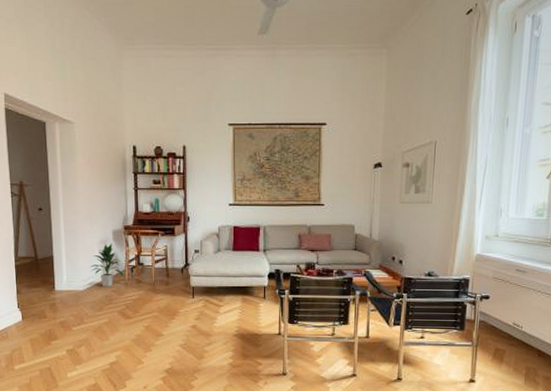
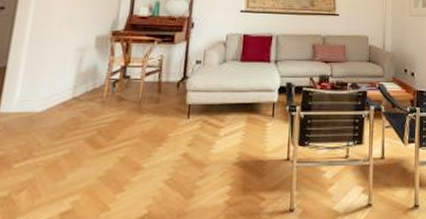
indoor plant: present [90,243,124,287] -> none [56,51,102,106]

